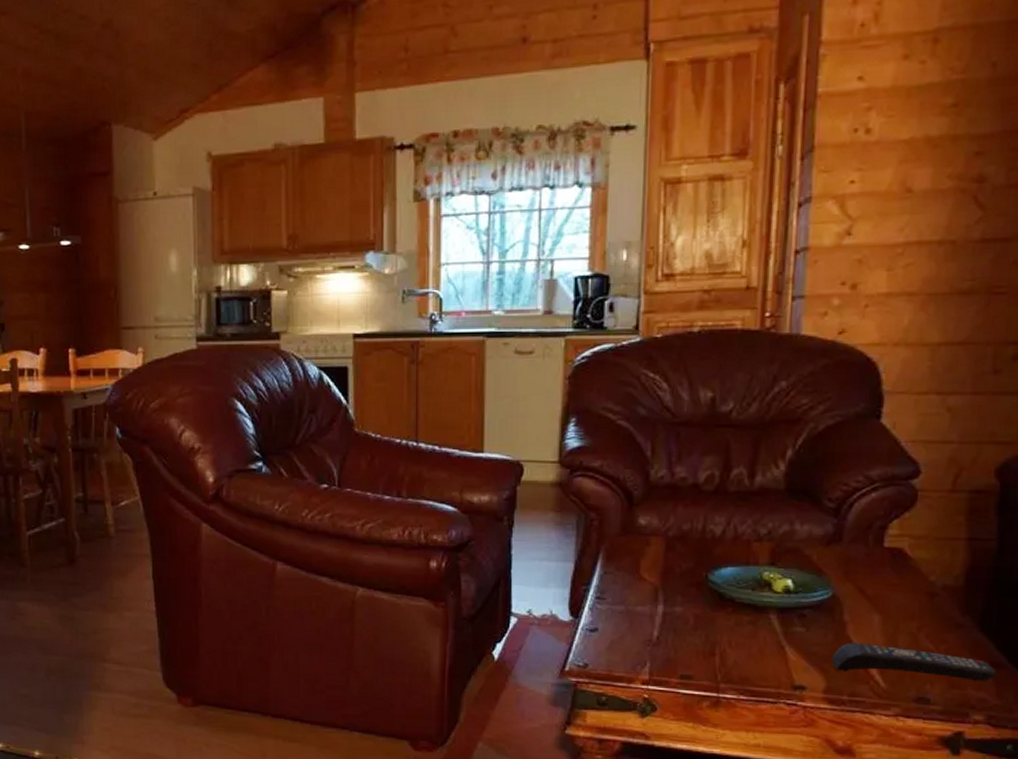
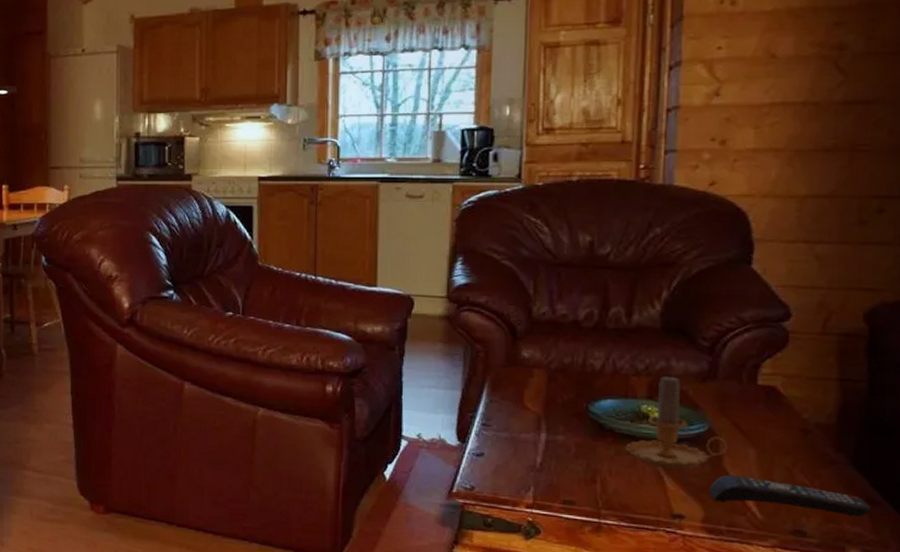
candle: none [745,537,852,639] -> present [625,373,728,470]

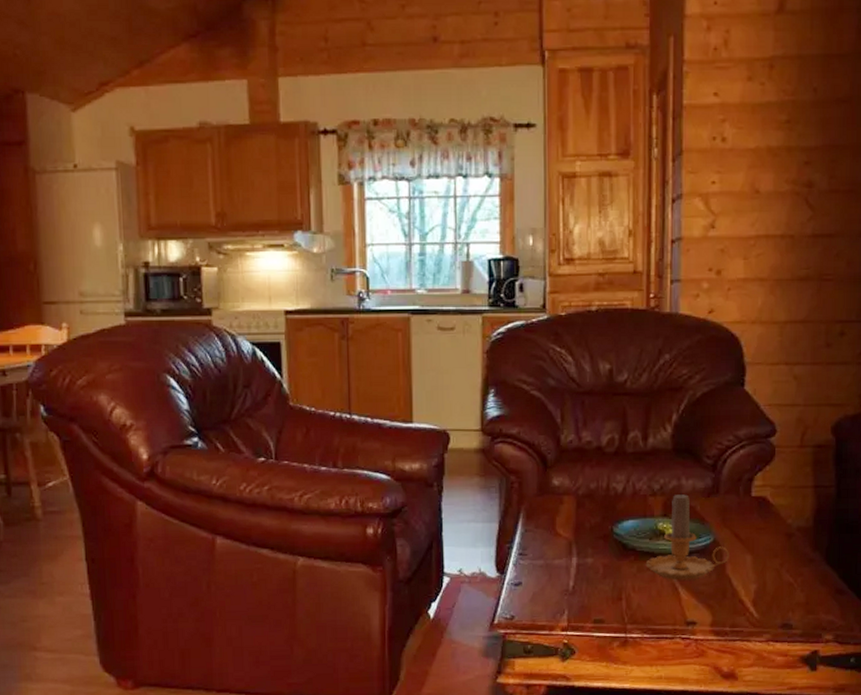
remote control: present [709,474,871,517] -> none [715,580,840,606]

